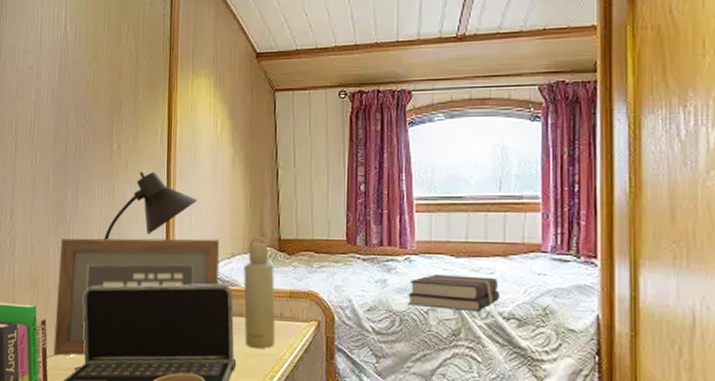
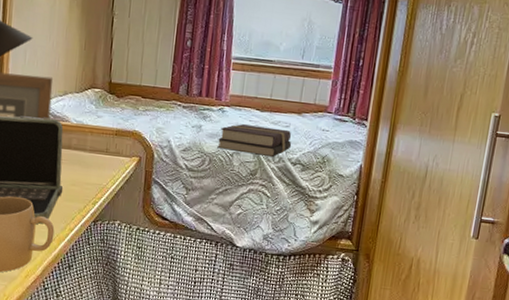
bottle: present [243,236,276,348] -> none [71,78,104,178]

